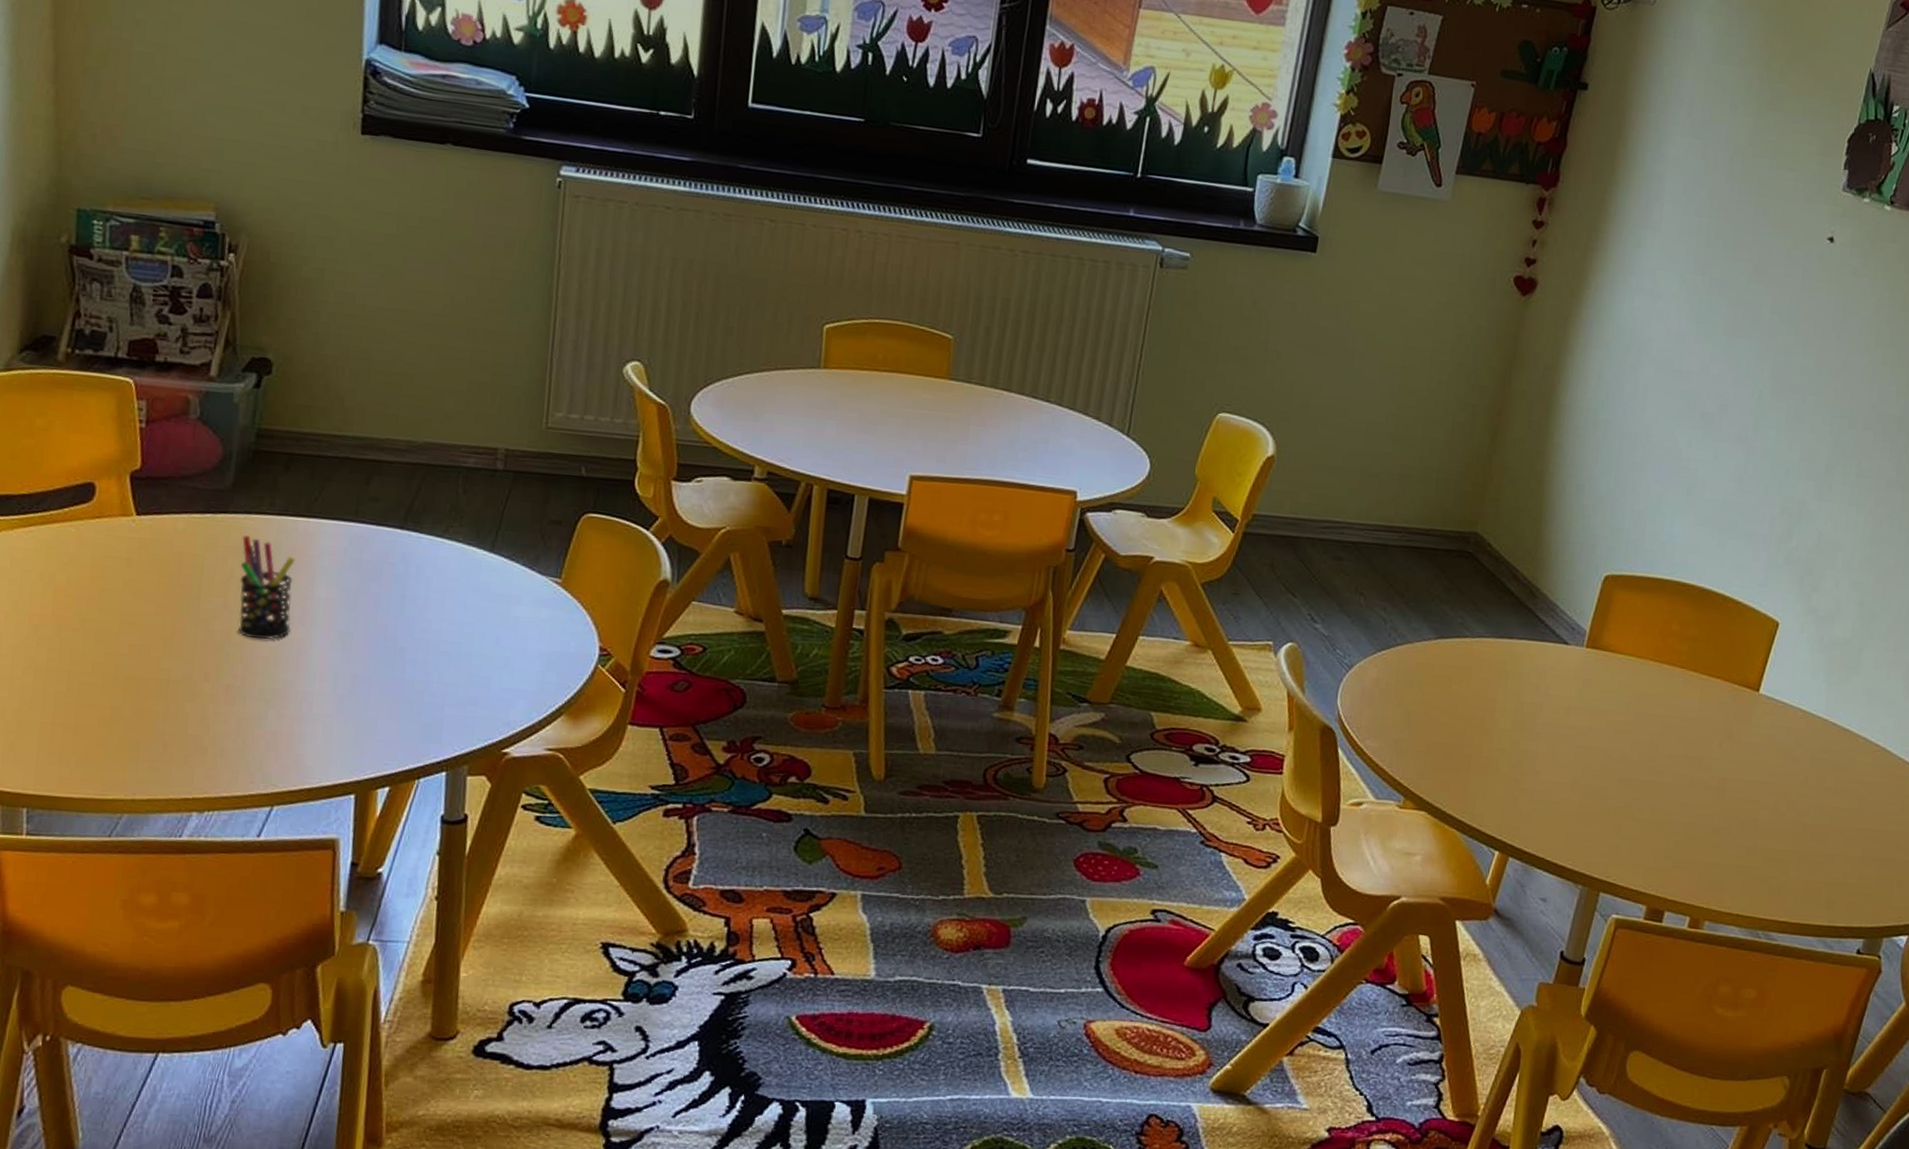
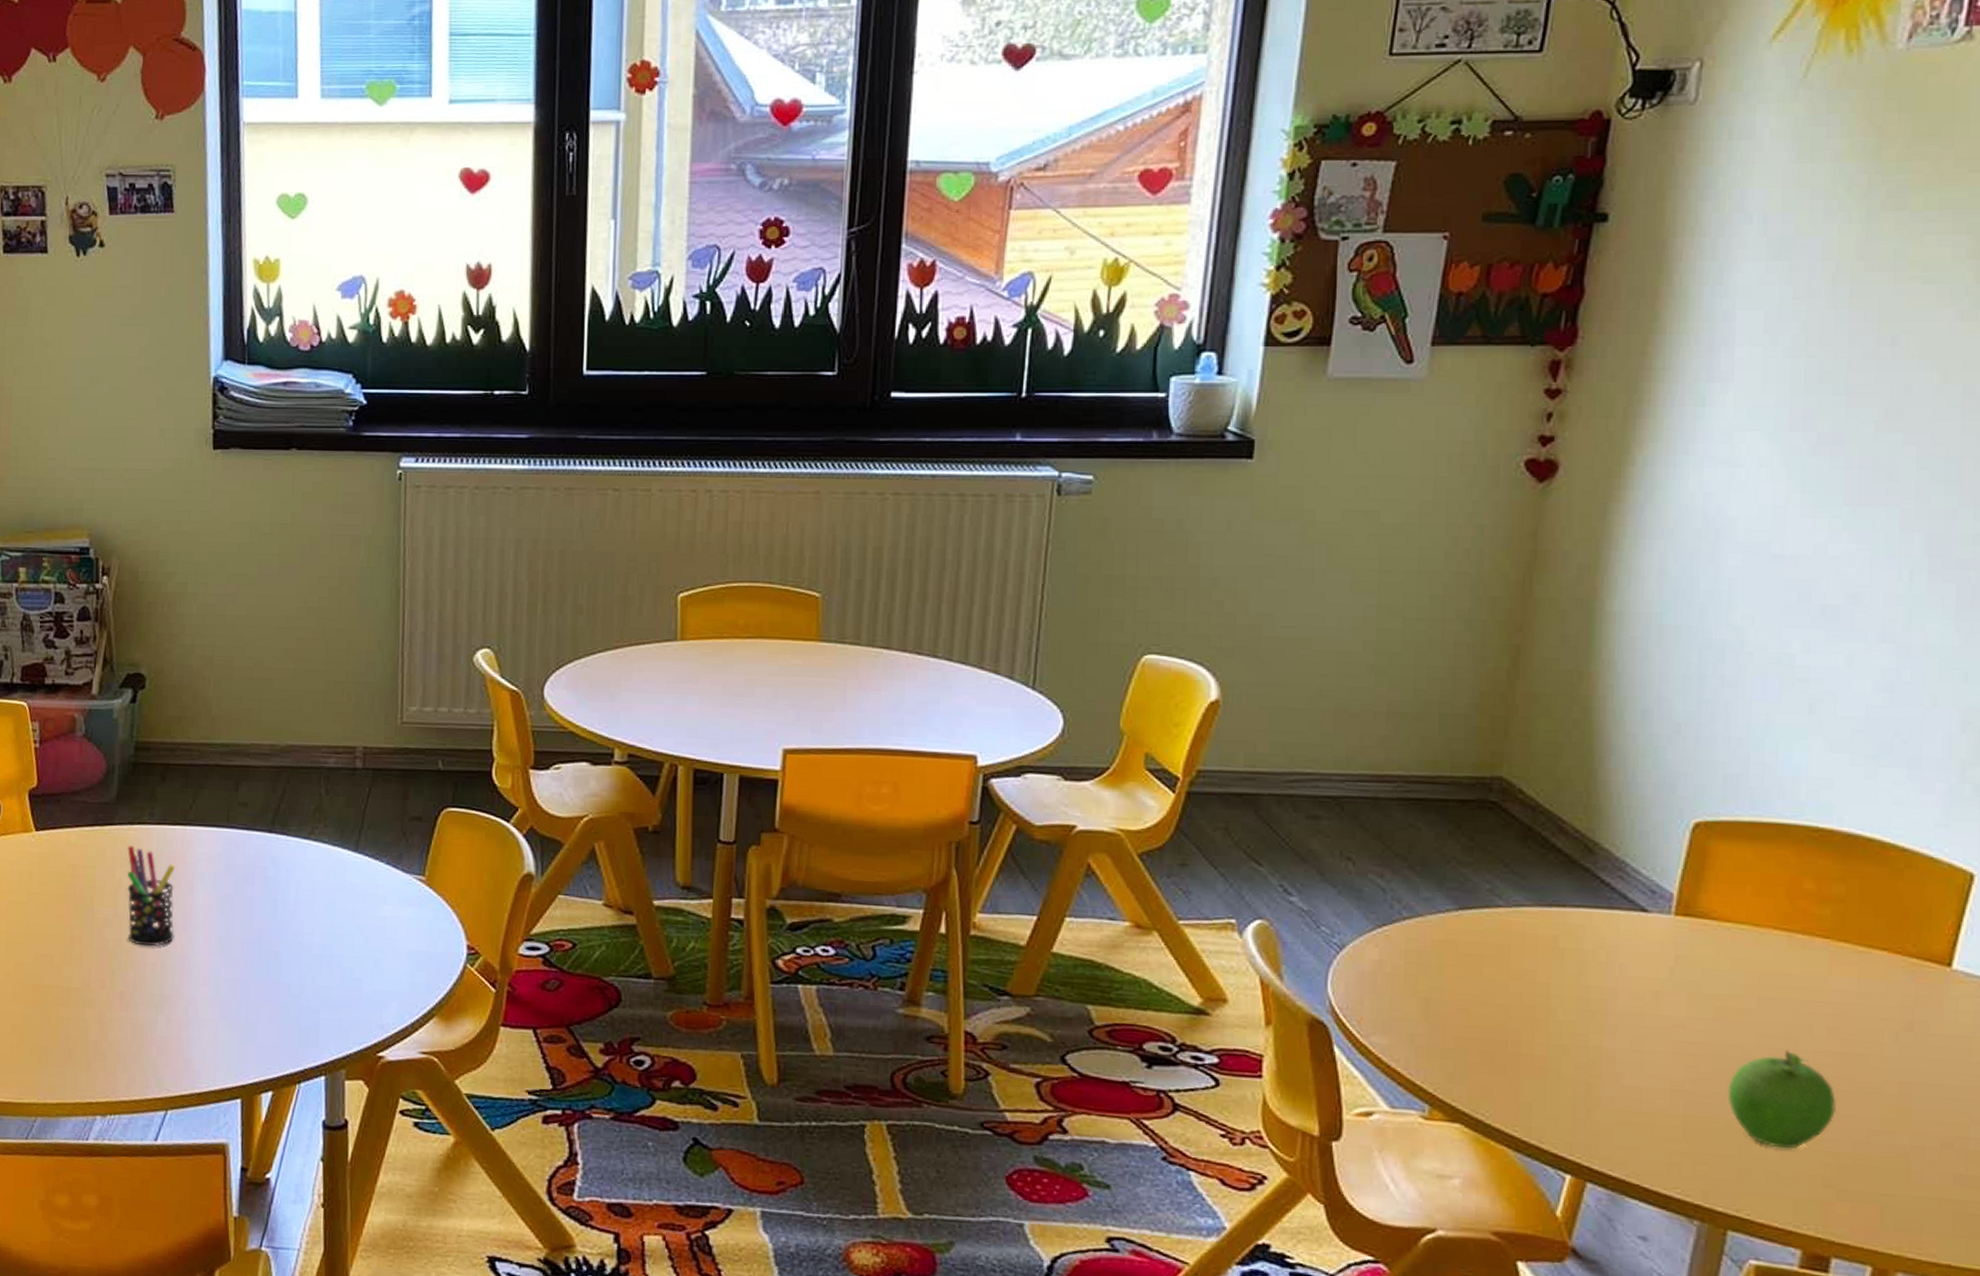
fruit: none [1608,753,1678,829] -> present [1727,1050,1836,1149]

